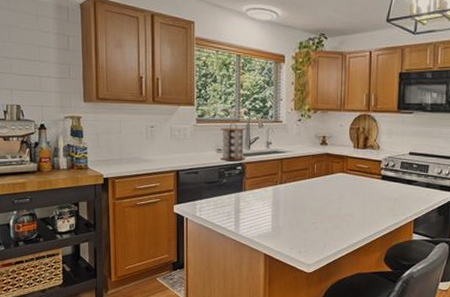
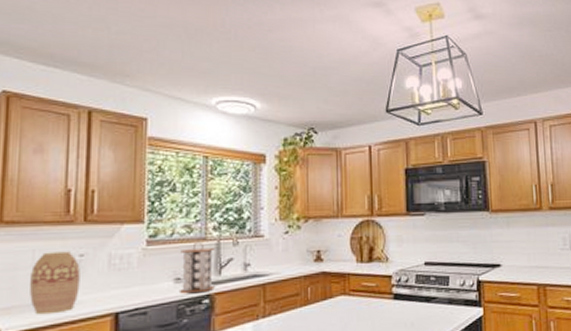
vase: none [119,123,152,167] -> present [30,251,80,315]

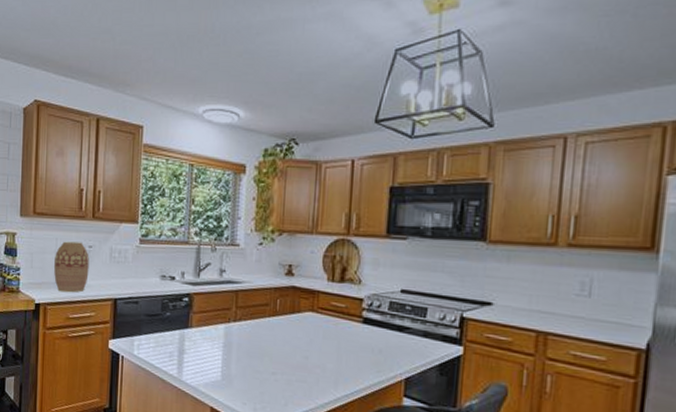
spice rack: present [180,241,215,294] -> none [165,244,195,292]

